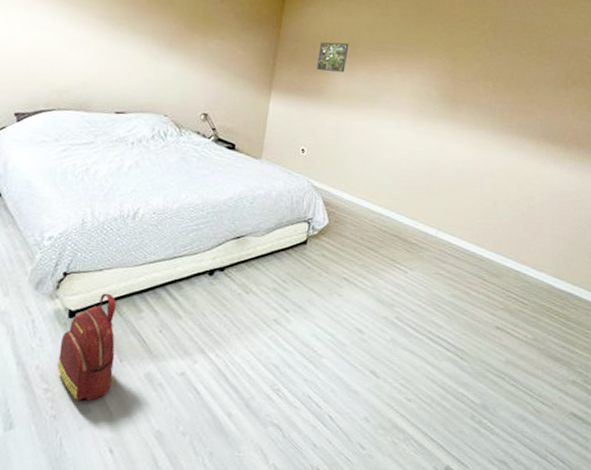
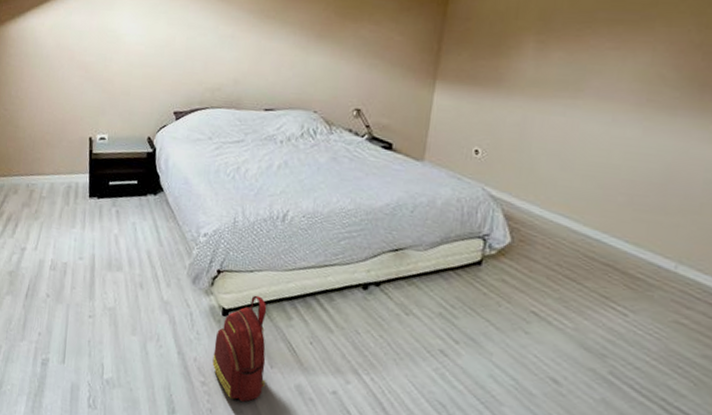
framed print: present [317,42,349,73] -> none [495,16,540,54]

